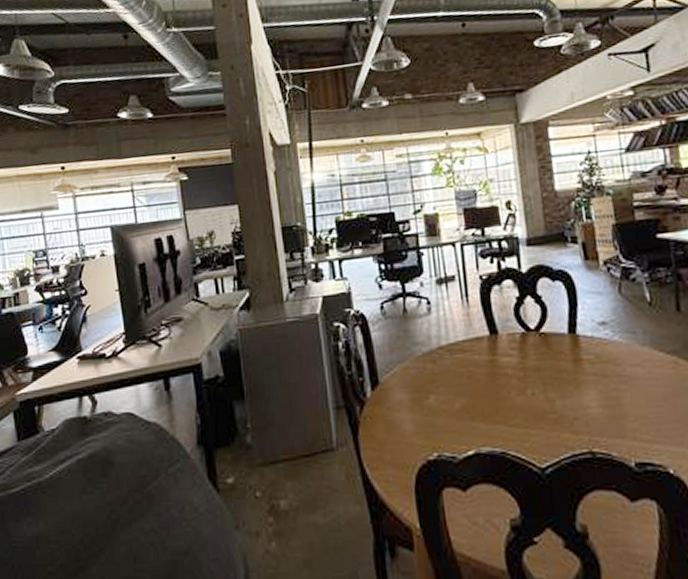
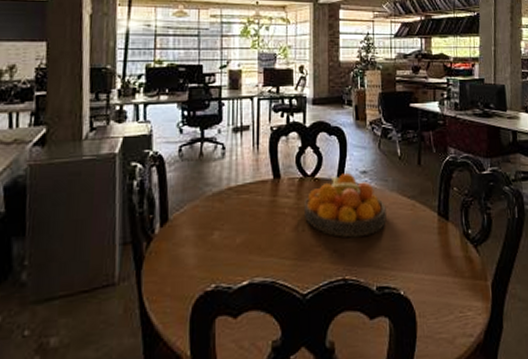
fruit bowl: none [530,324,640,403] -> present [305,172,386,238]

